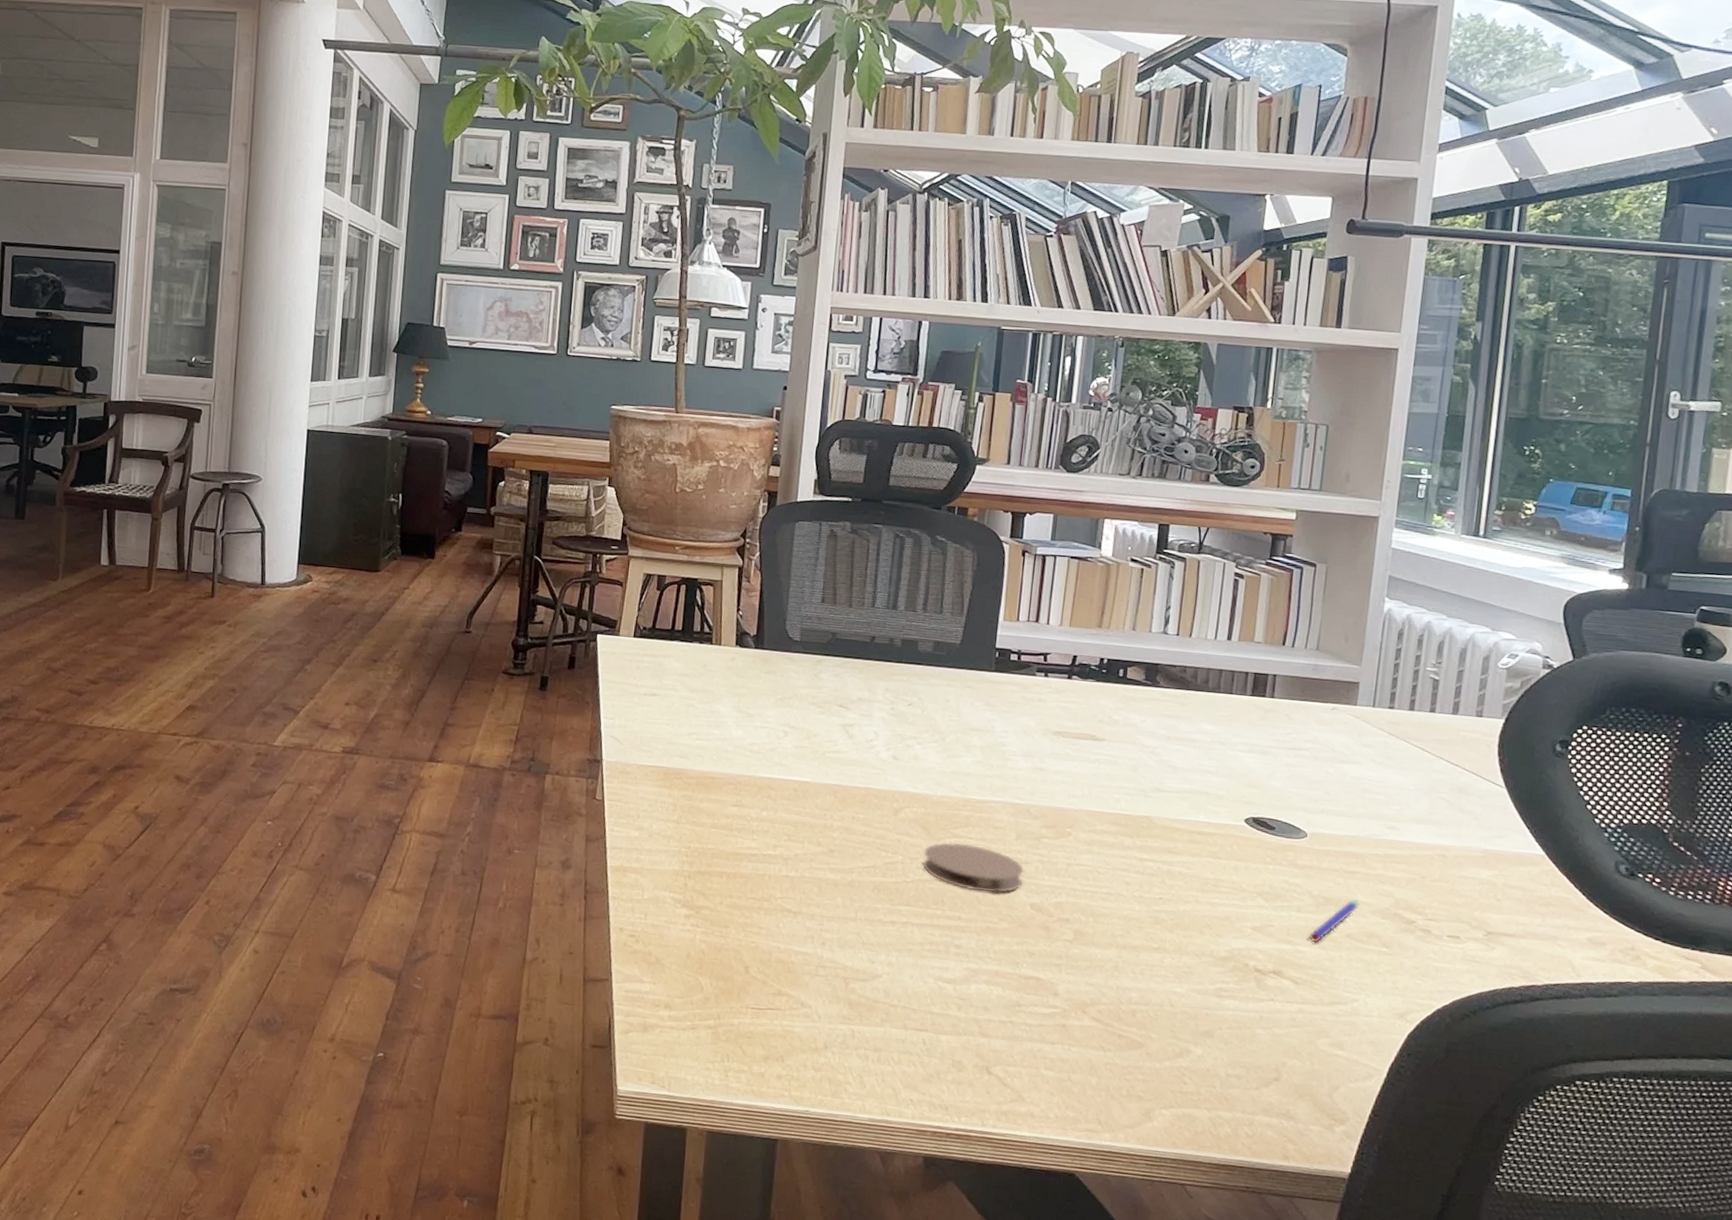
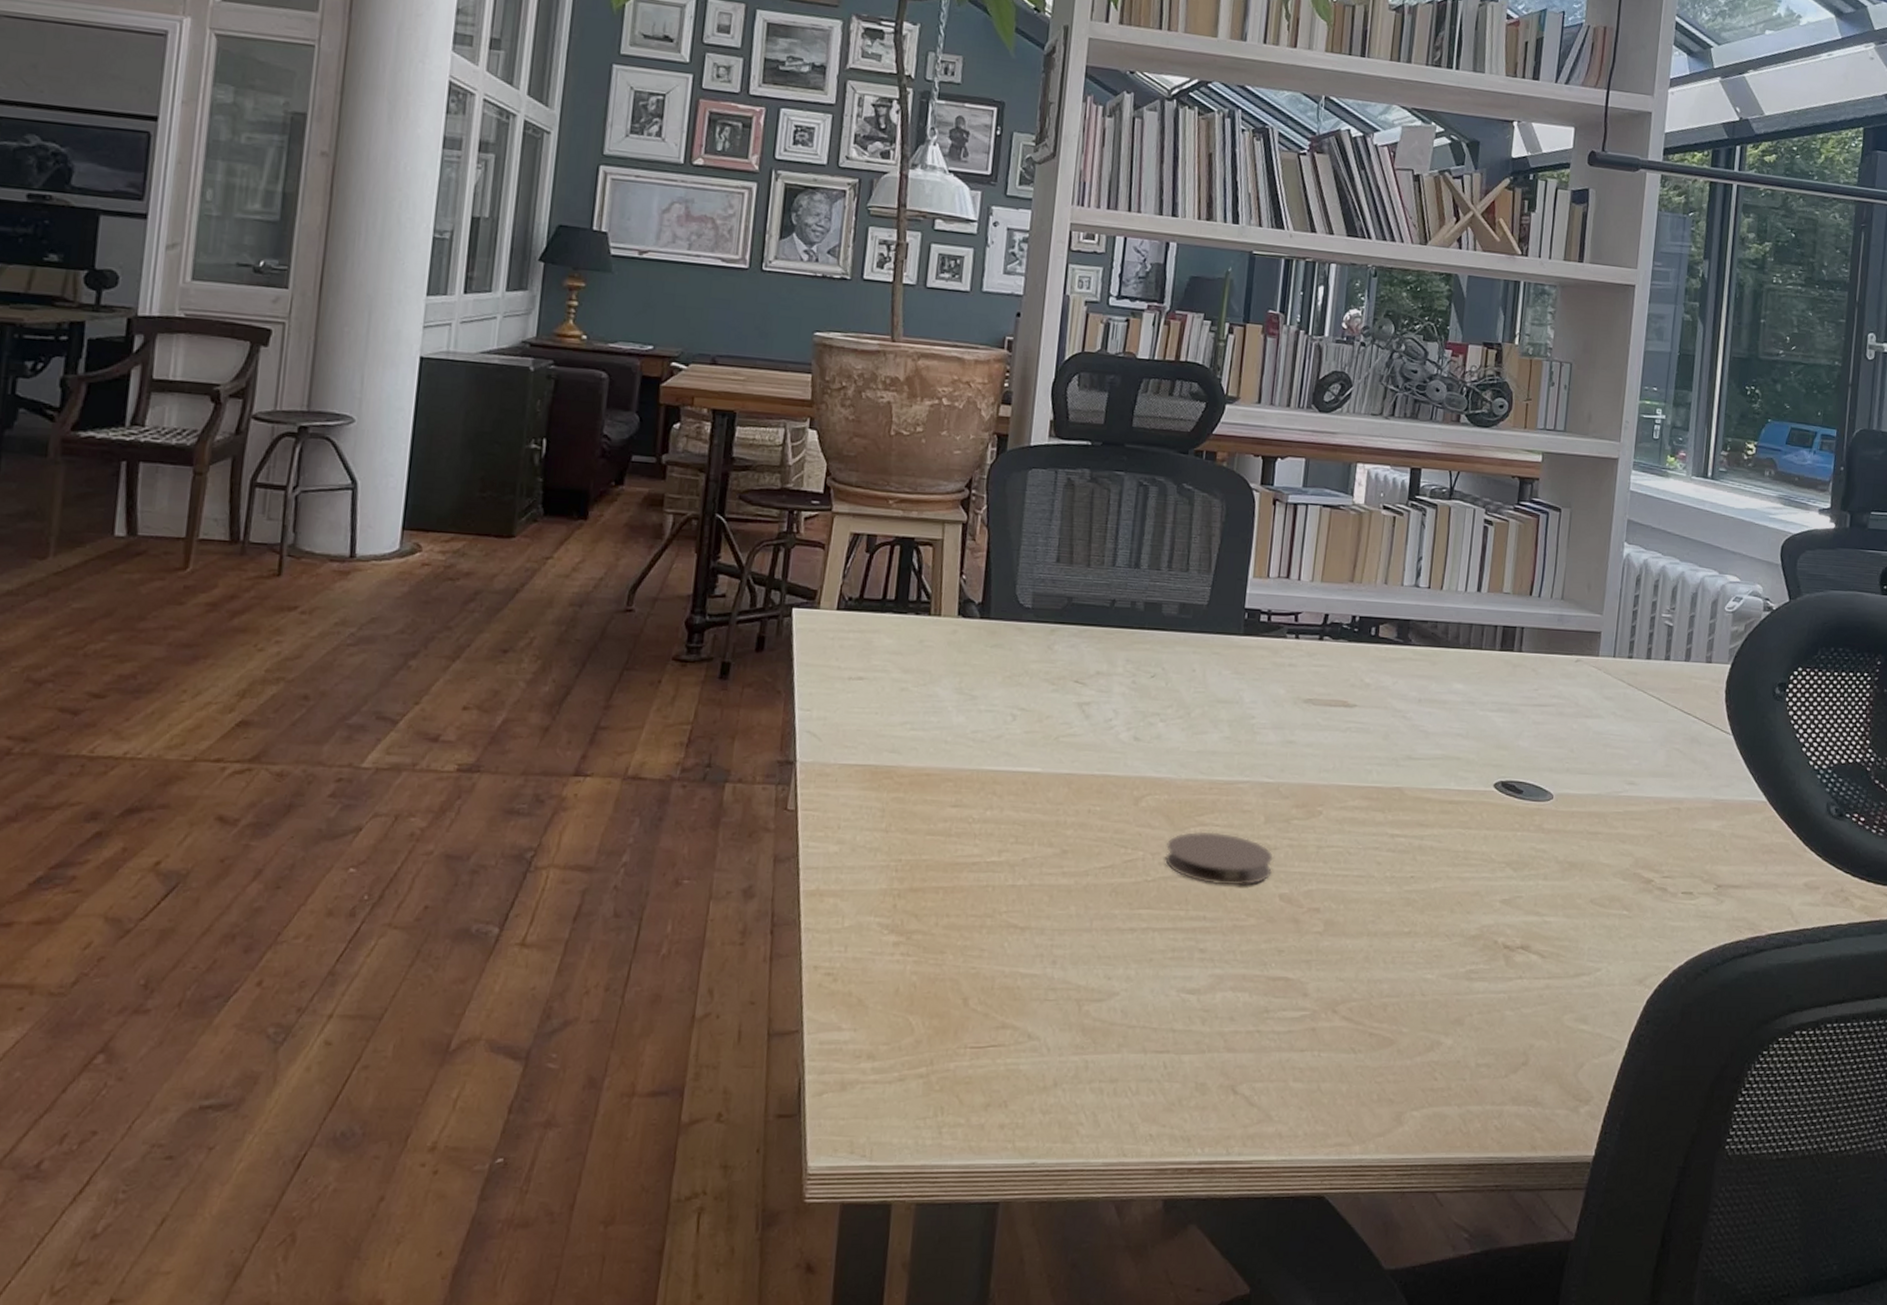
pen: present [1309,899,1360,942] -> none [1555,861,1602,911]

